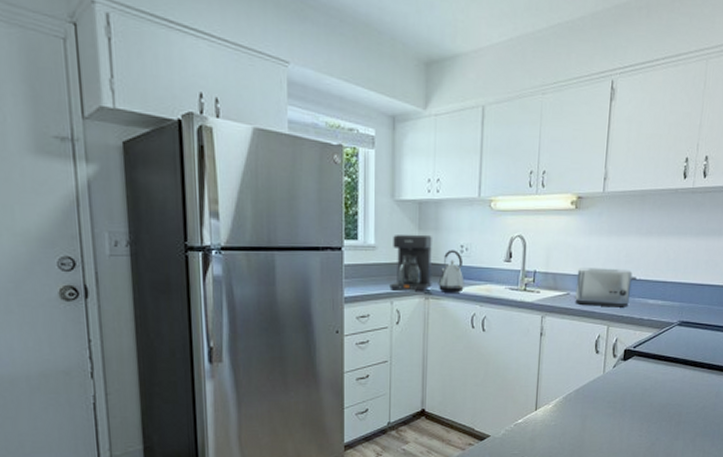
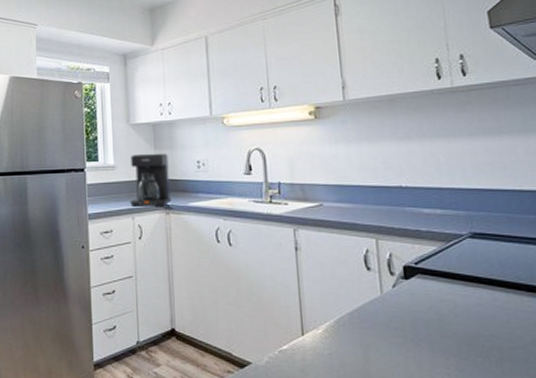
kettle: present [438,249,466,294] -> none [177,165,206,208]
toaster: present [574,268,637,308] -> none [327,176,403,218]

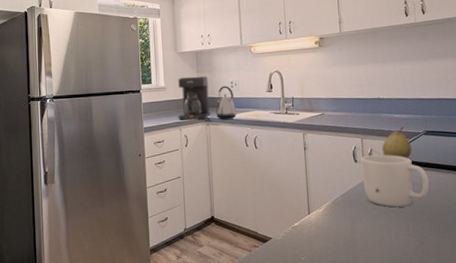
kettle: none [177,165,206,208] -> present [215,86,238,120]
mug: none [374,261,480,335] -> present [360,154,430,208]
fruit: none [406,225,452,269] -> present [382,126,412,159]

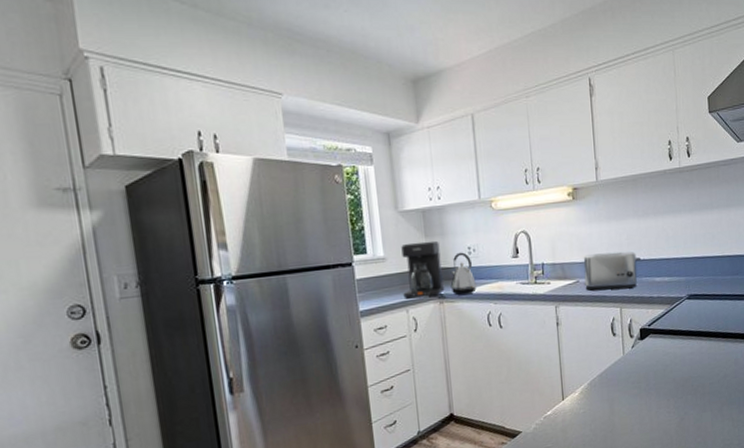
toaster: none [328,90,380,123] -> present [583,251,641,291]
mug: present [360,154,430,208] -> none [619,324,692,384]
fruit: present [382,126,412,159] -> none [642,291,674,328]

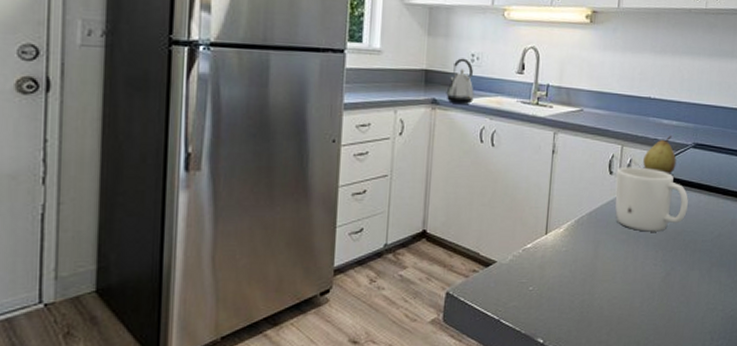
coffee maker: present [401,240,445,299] -> none [394,39,442,100]
toaster: present [583,251,641,291] -> none [587,83,652,127]
mug: none [619,324,692,384] -> present [615,166,689,232]
fruit: none [642,291,674,328] -> present [643,135,677,174]

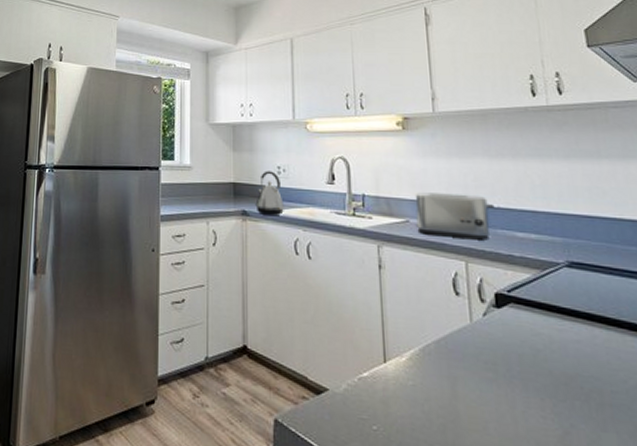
toaster: none [587,83,652,127] -> present [415,192,495,241]
mug: present [615,166,689,232] -> none [464,287,578,373]
fruit: present [643,135,677,174] -> none [498,251,547,299]

